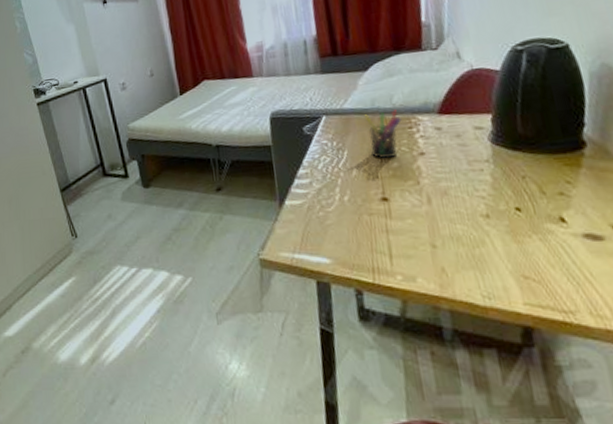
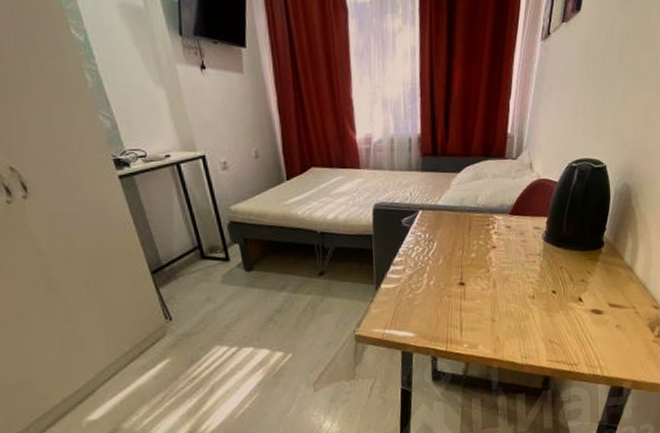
pen holder: present [364,110,402,159] -> none [453,209,482,251]

